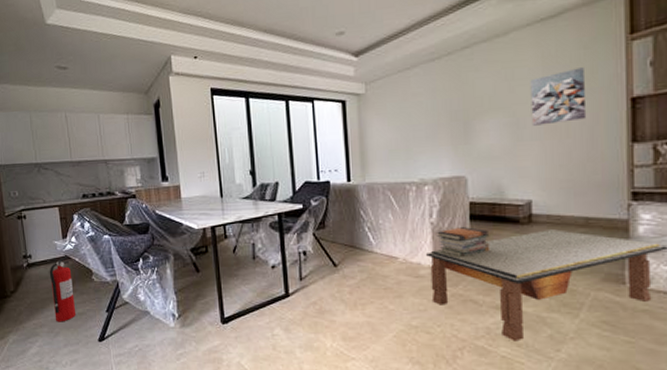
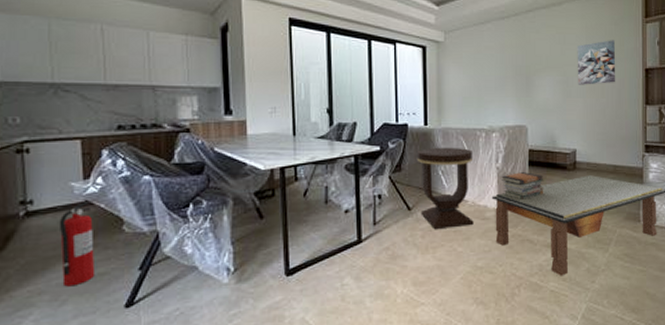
side table: none [340,202,406,287] -> present [416,147,474,230]

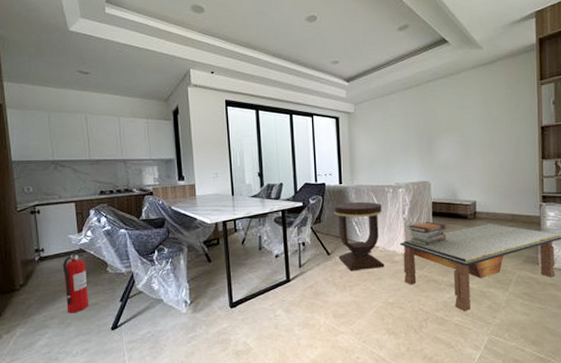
wall art: present [577,40,616,85] -> none [475,102,513,144]

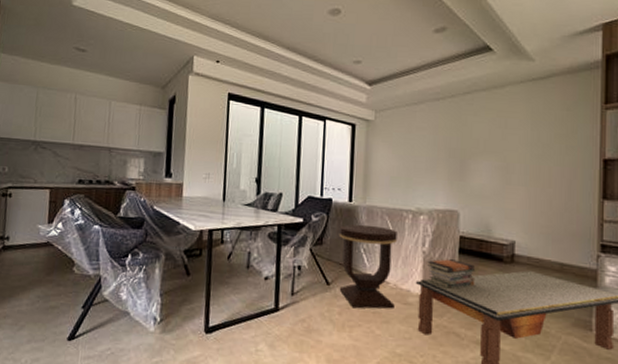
fire extinguisher: present [62,248,89,313] -> none [23,241,51,315]

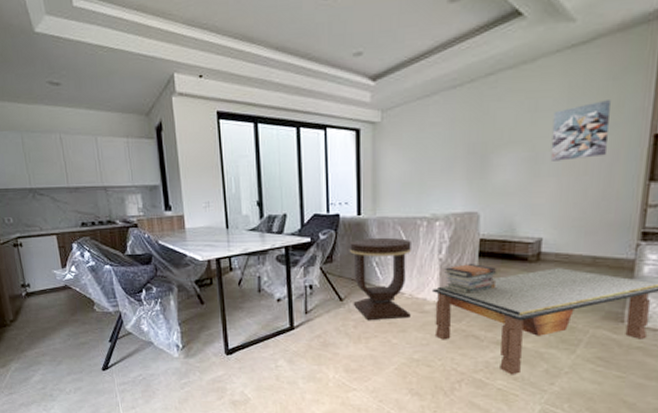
wall art: none [519,126,567,173] -> present [550,100,611,161]

